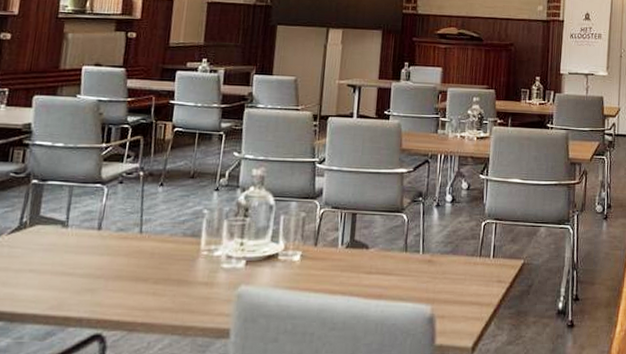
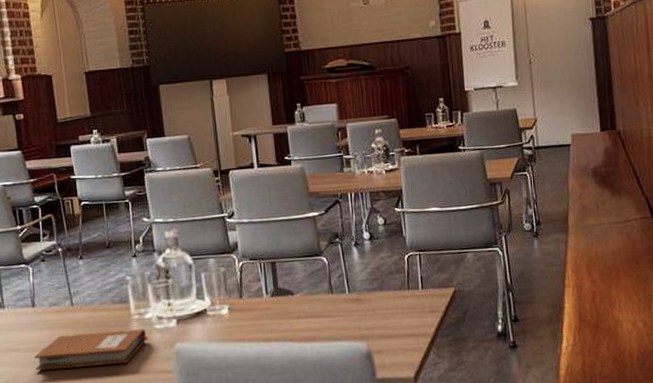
notebook: none [85,263,213,302] -> present [34,329,149,371]

